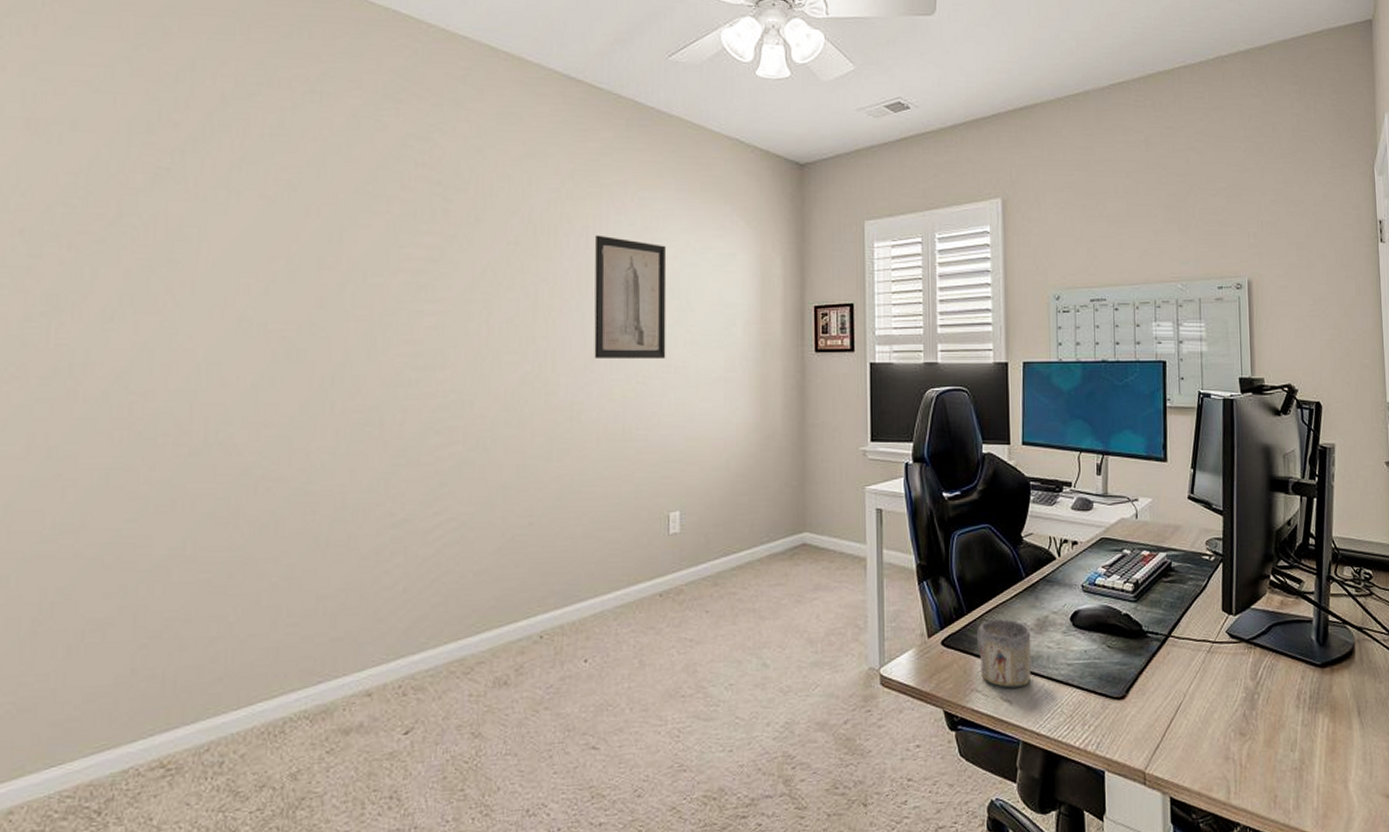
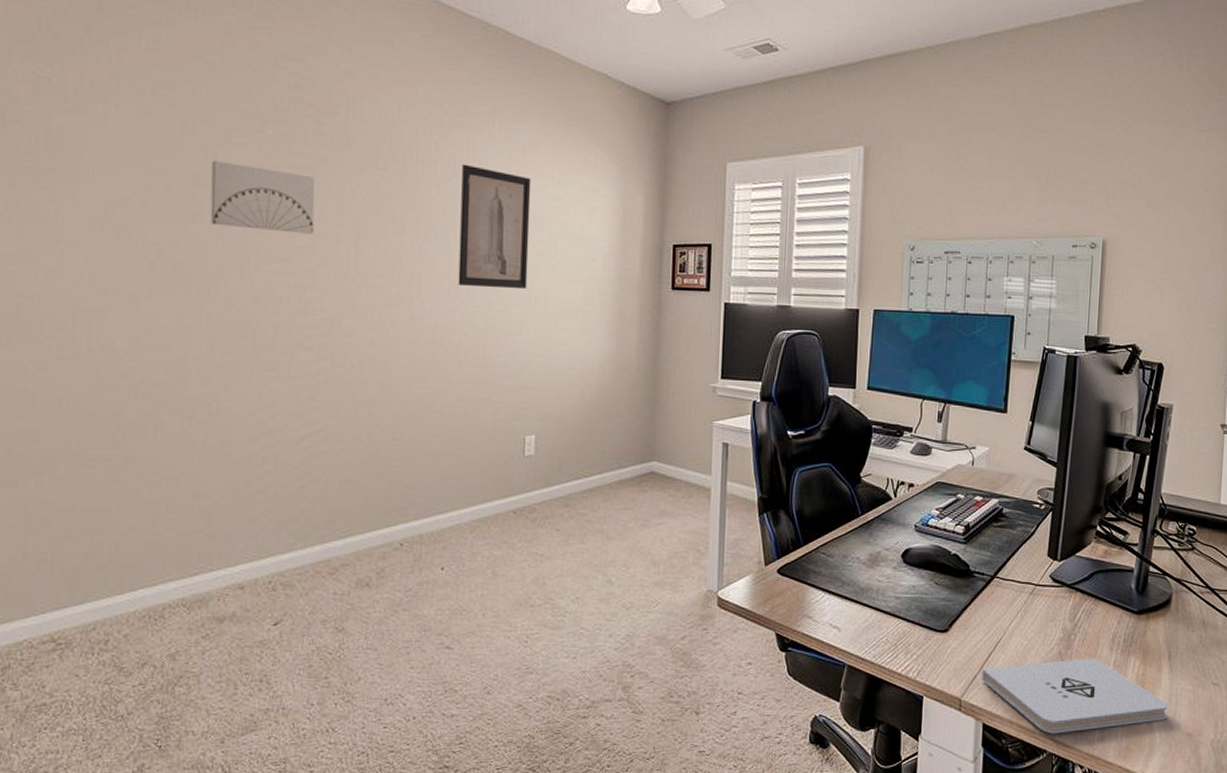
wall art: none [335,243,444,314] -> present [210,160,315,234]
mug: present [976,619,1032,688] -> none [811,553,863,616]
notepad: none [1164,718,1363,805] -> present [982,658,1167,734]

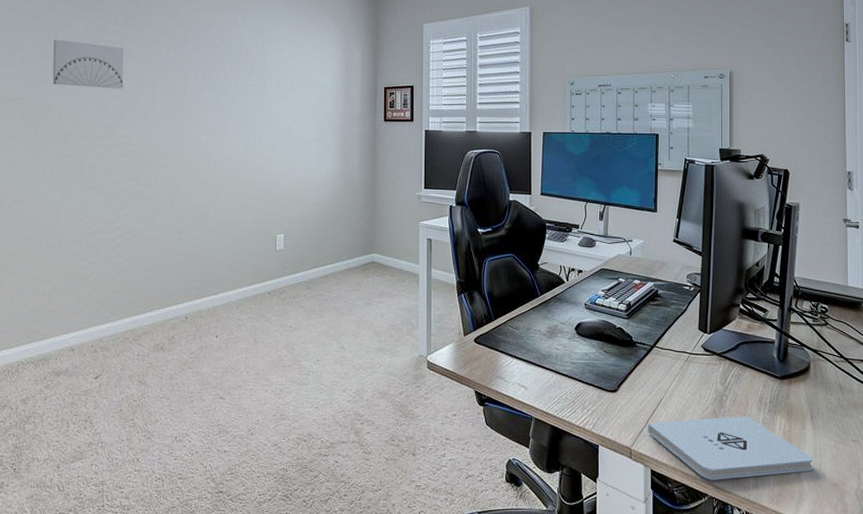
wall art: present [458,164,532,290] -> none [225,34,278,125]

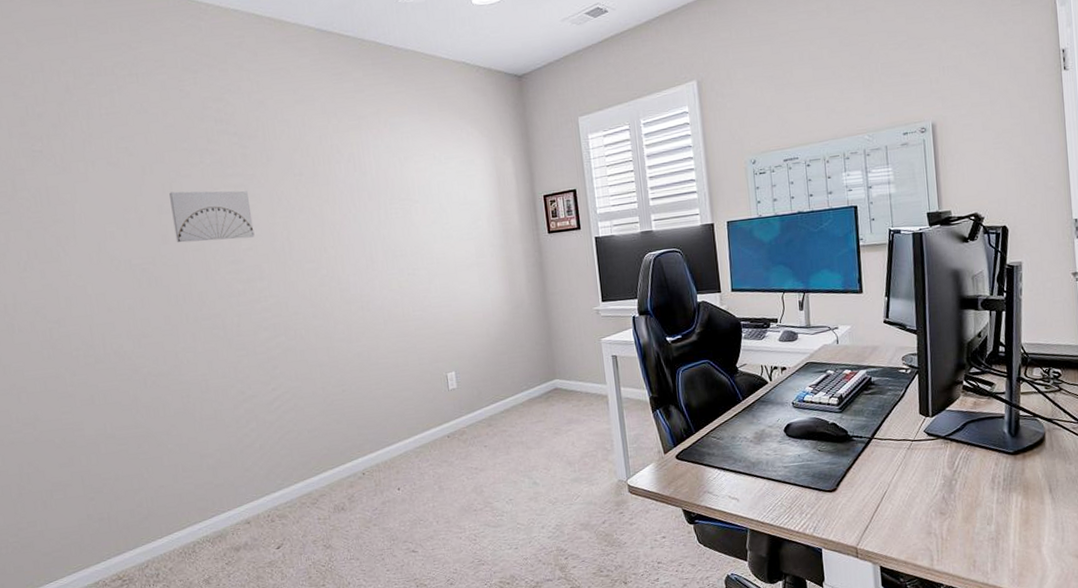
notepad: present [648,416,813,480] -> none [872,498,1055,569]

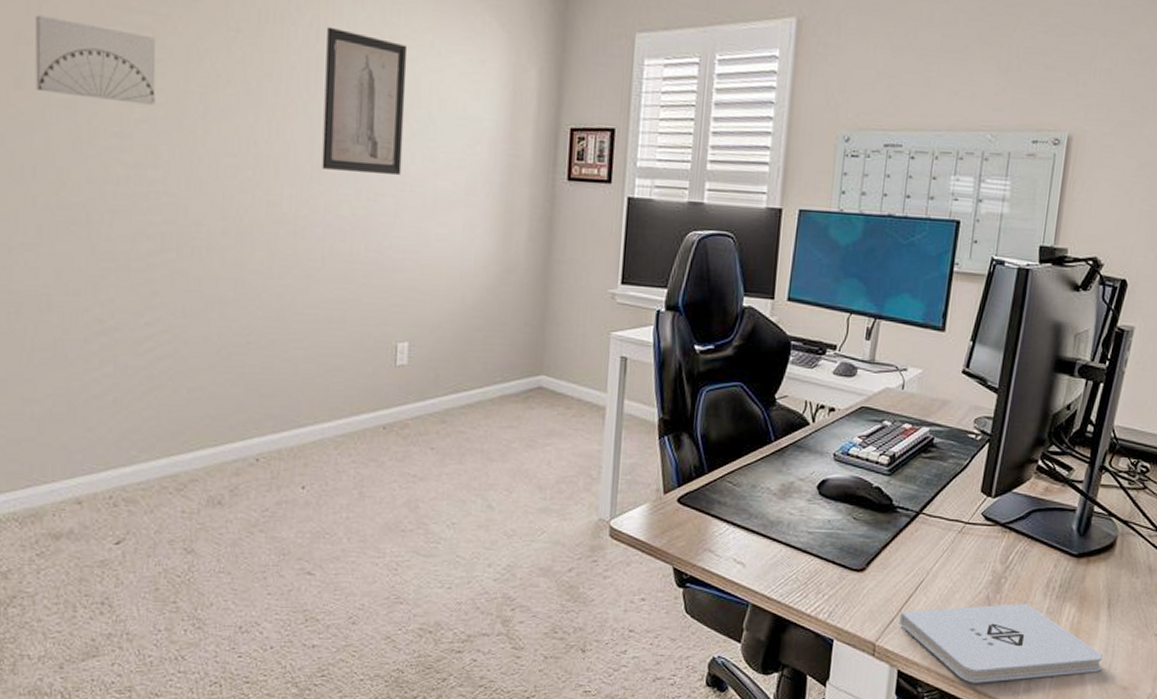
wall art: none [360,159,429,259] -> present [322,26,408,176]
notepad: none [872,498,1055,569] -> present [899,603,1103,683]

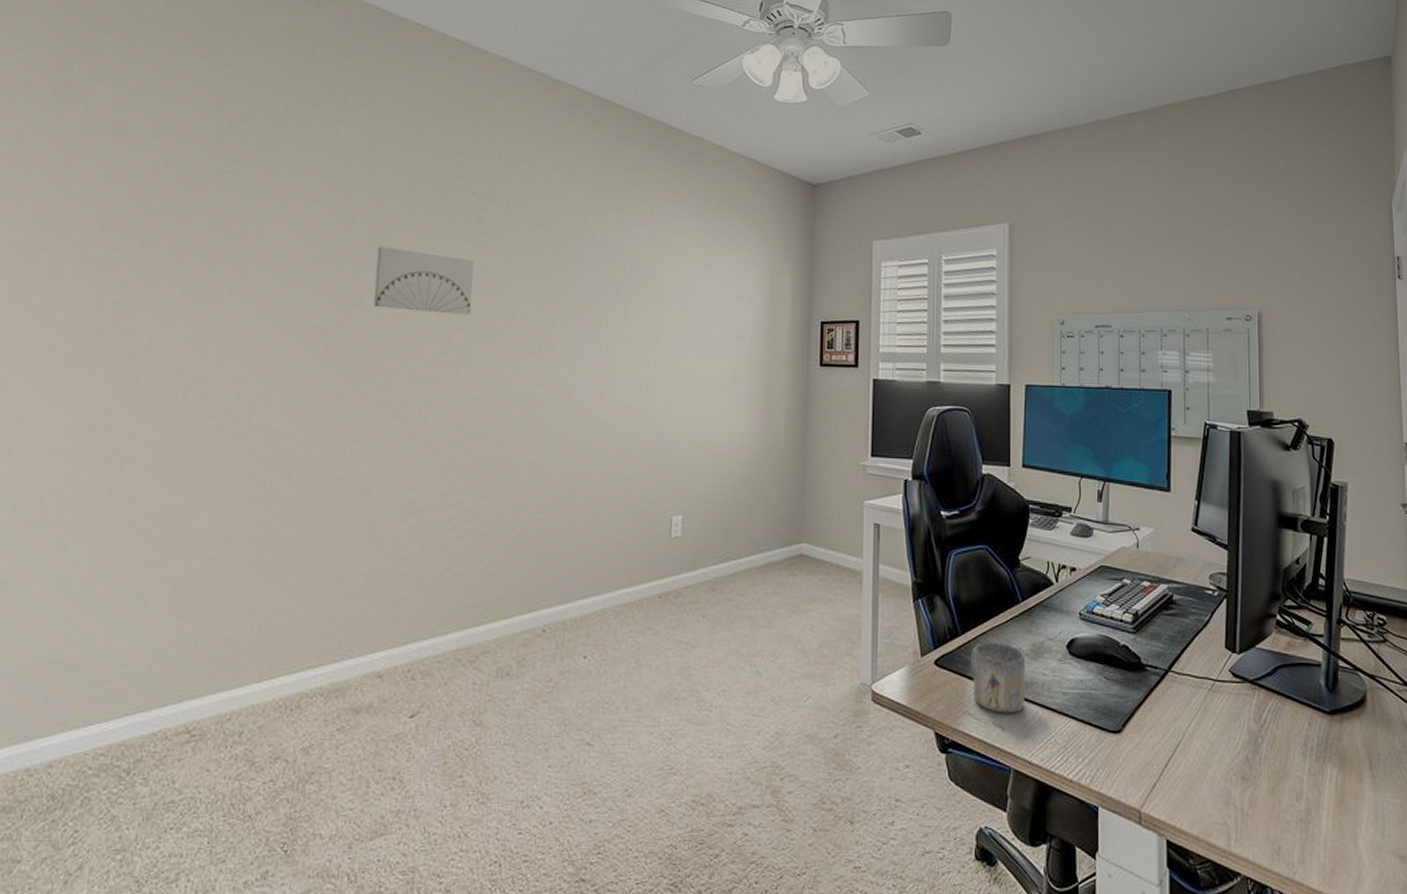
wall art: present [322,26,408,176] -> none [608,246,682,367]
mug: none [715,481,774,551] -> present [970,642,1026,714]
notepad: present [899,603,1103,683] -> none [1162,765,1374,854]

